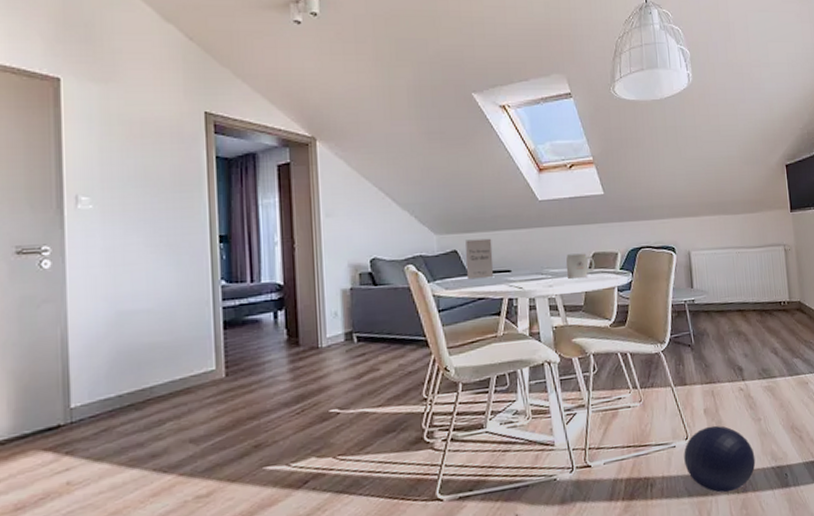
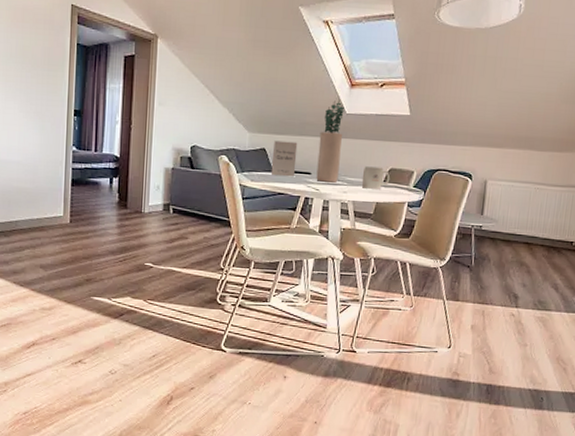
vase: none [514,186,541,279] -> present [316,99,344,183]
ball: present [684,425,756,493] -> none [443,341,514,401]

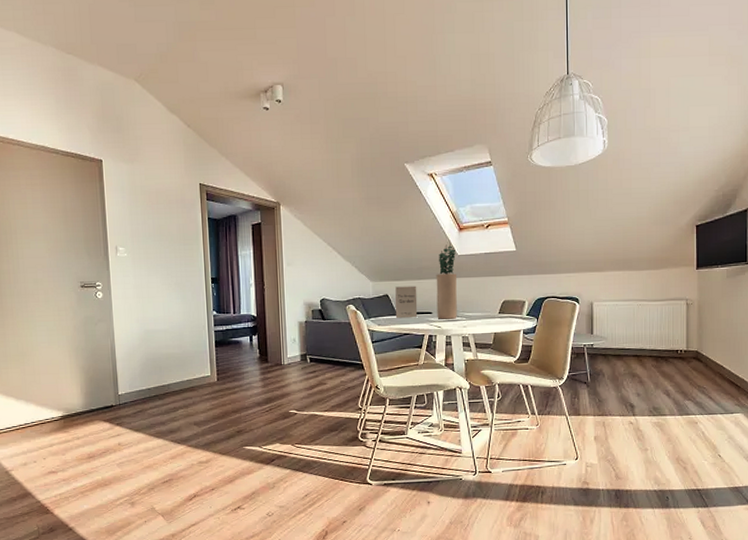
mug: present [361,166,391,189] -> none [478,300,505,321]

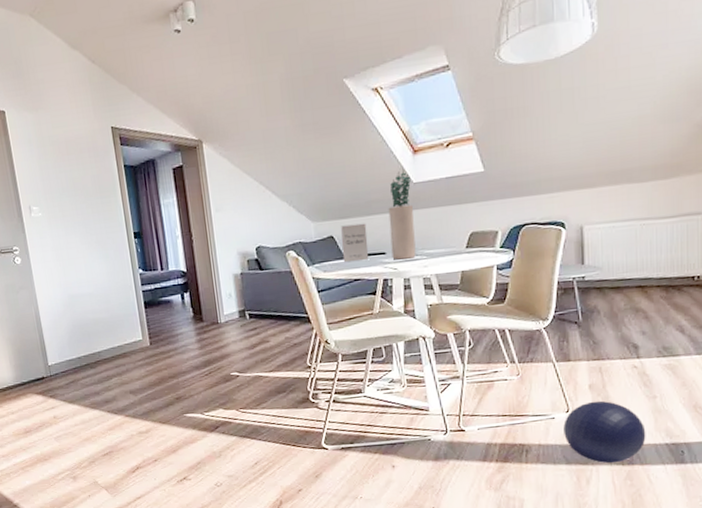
ball: none [573,450,639,506] -> present [563,400,646,464]

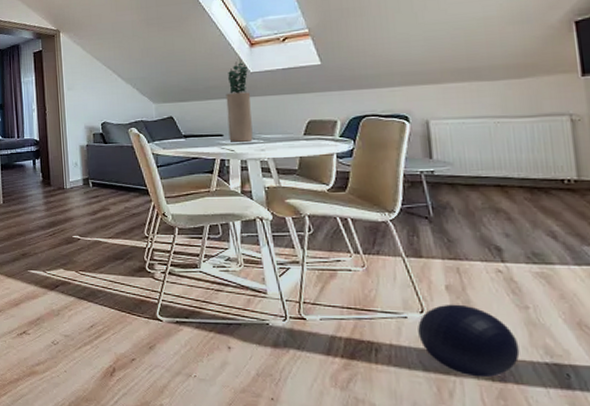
book: present [341,223,369,263] -> none [180,106,207,142]

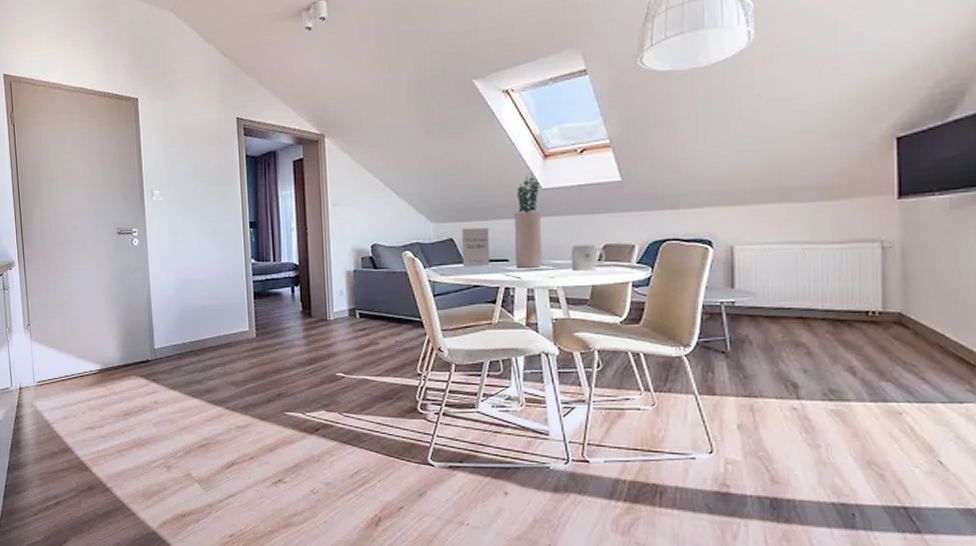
book: none [180,106,207,142] -> present [461,227,491,267]
mug: none [278,120,311,144] -> present [570,244,606,271]
ball: present [418,304,520,377] -> none [706,443,807,519]

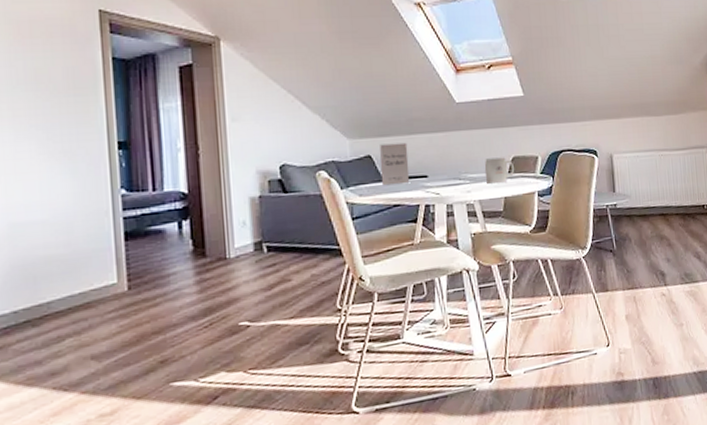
vase: present [514,174,542,268] -> none [430,88,459,184]

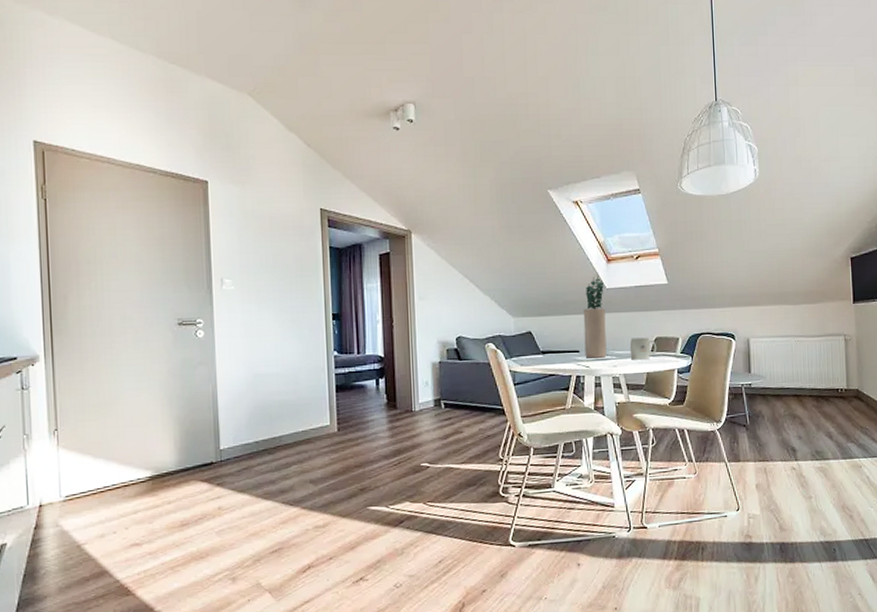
book: present [379,142,410,186] -> none [538,321,564,358]
vase: none [430,88,459,184] -> present [583,275,607,358]

